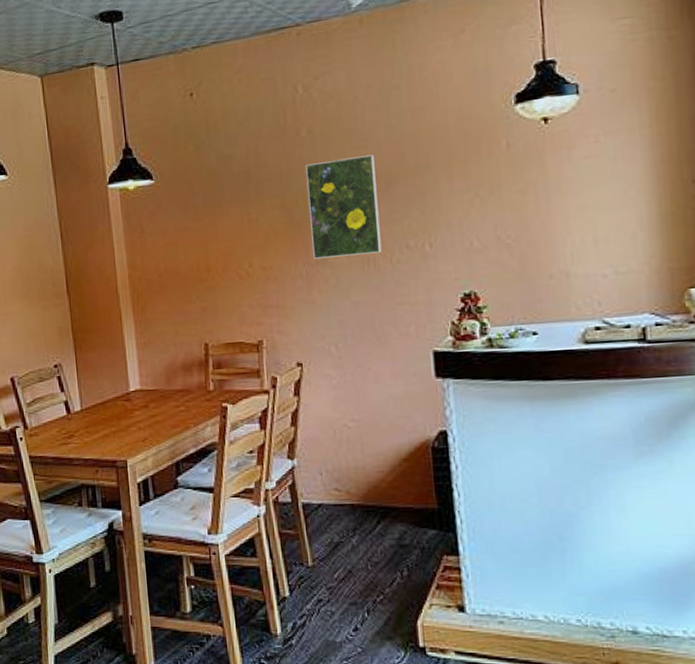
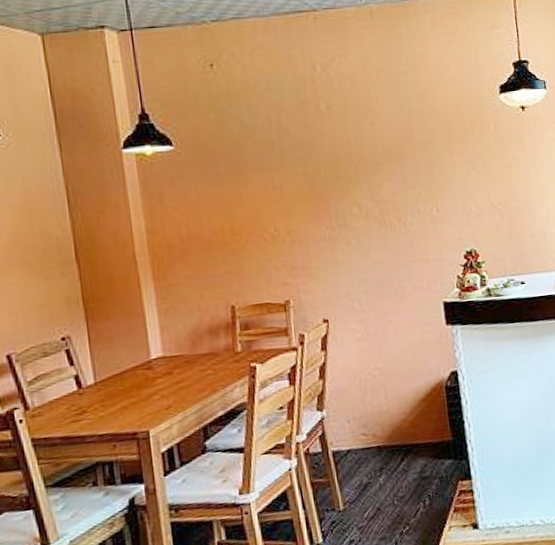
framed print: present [306,155,382,259] -> none [326,130,397,223]

